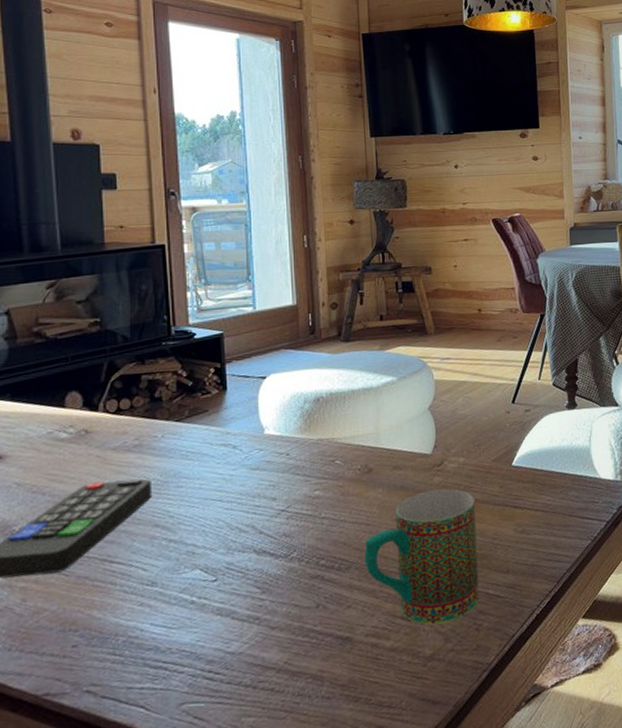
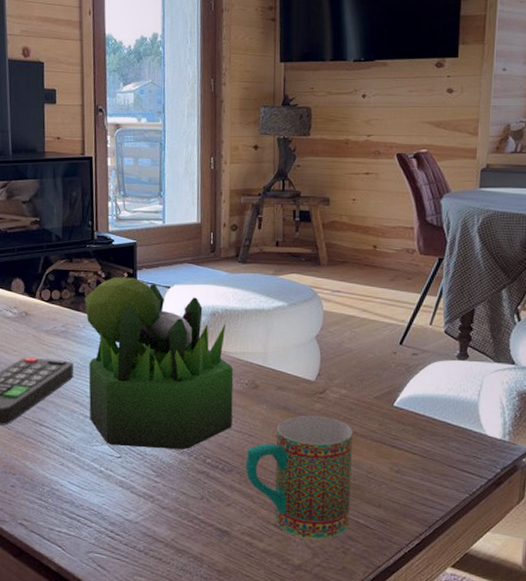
plant: none [162,372,347,569] -> present [84,276,234,449]

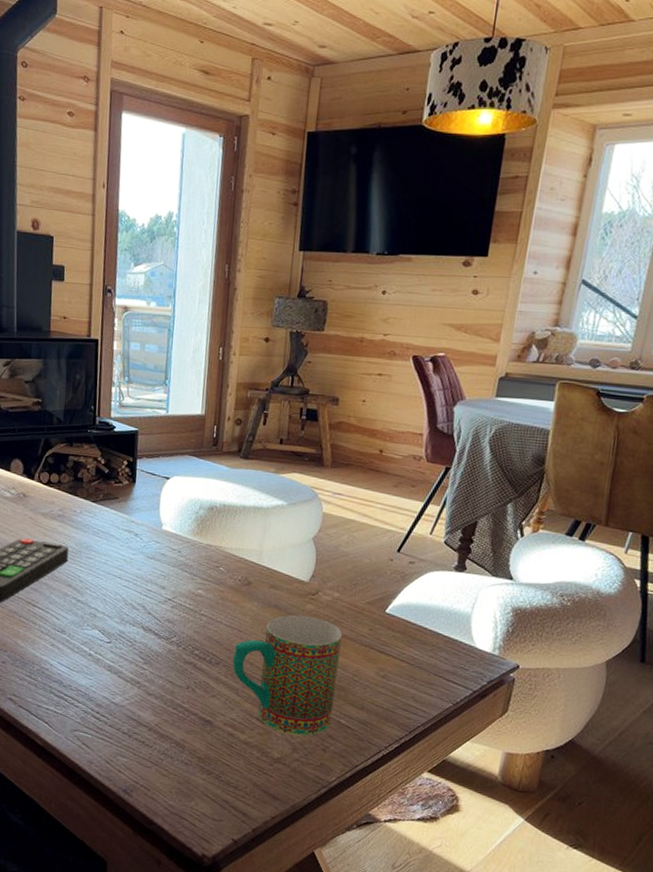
plant: present [84,276,234,449] -> none [81,464,228,640]

